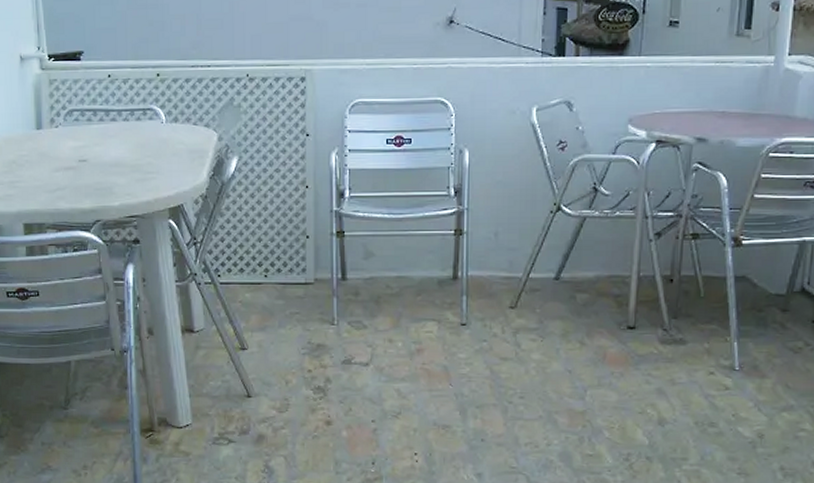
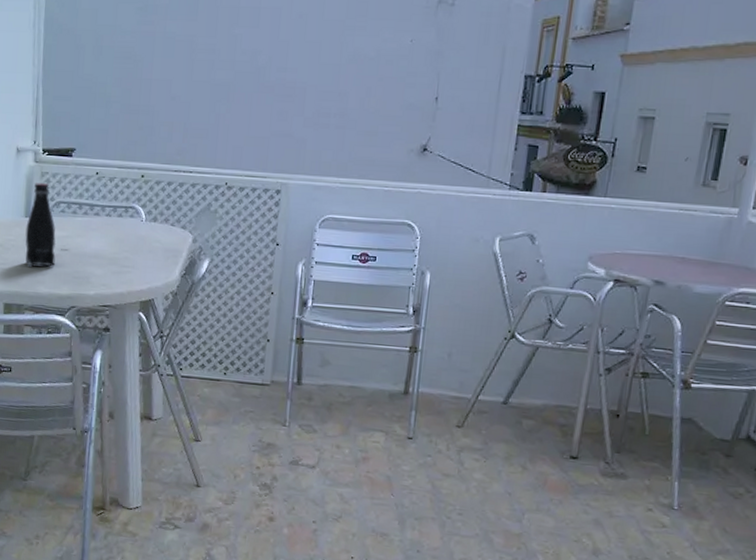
bottle: none [38,91,74,182] -> present [25,183,56,267]

